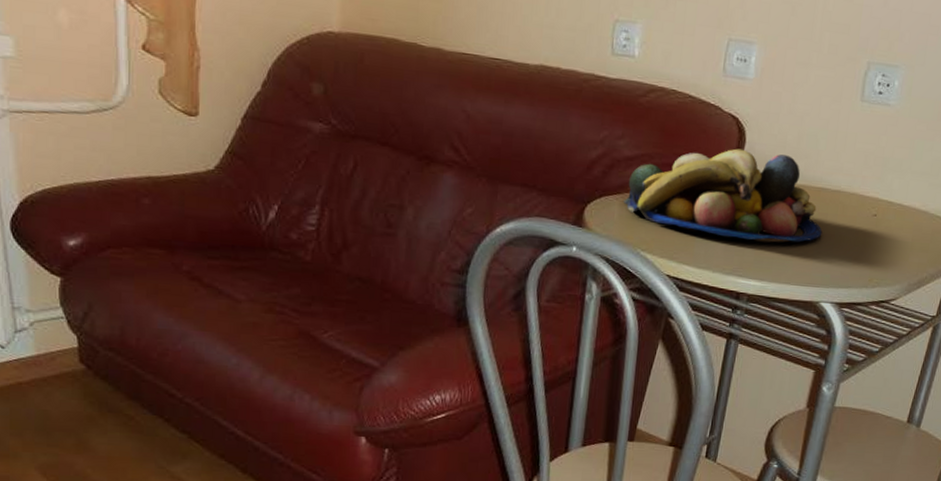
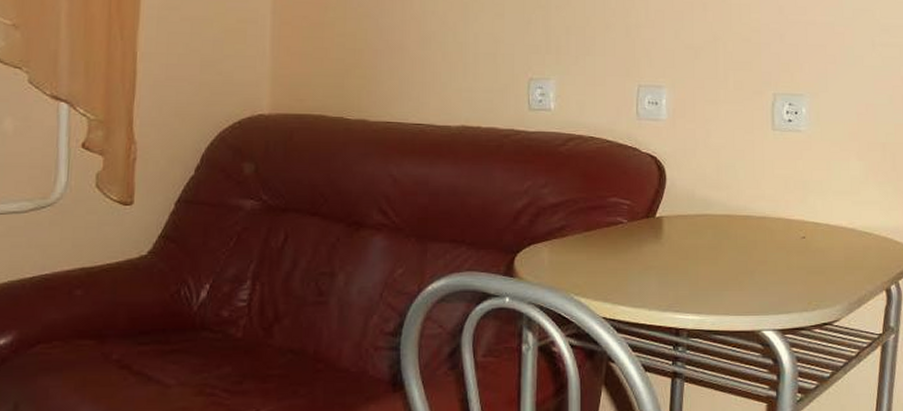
fruit bowl: present [622,148,823,243] -> none [551,186,754,275]

